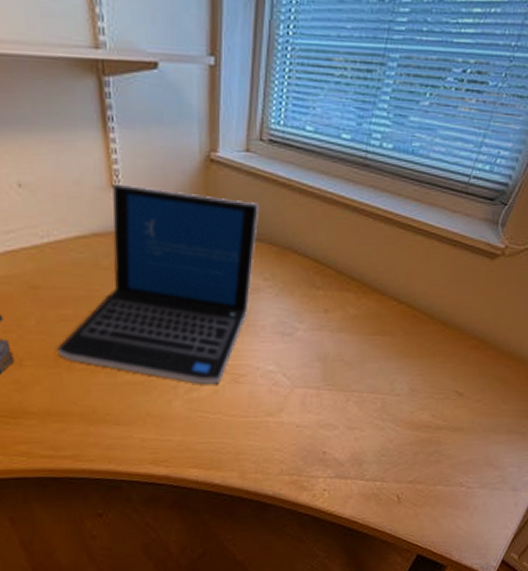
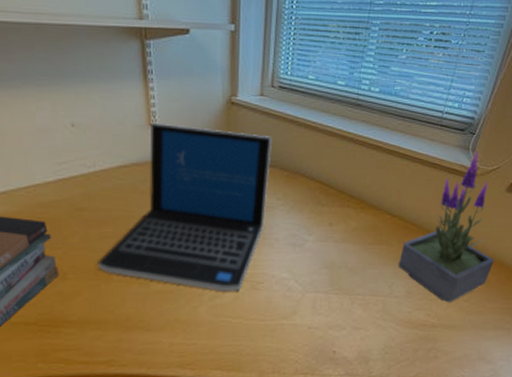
potted plant: none [402,226,518,403] -> present [398,151,495,303]

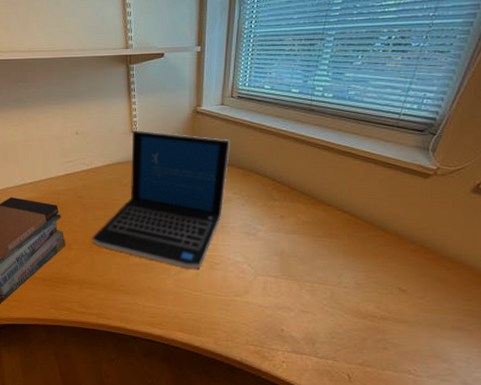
potted plant: present [398,151,495,303] -> none [347,151,455,298]

